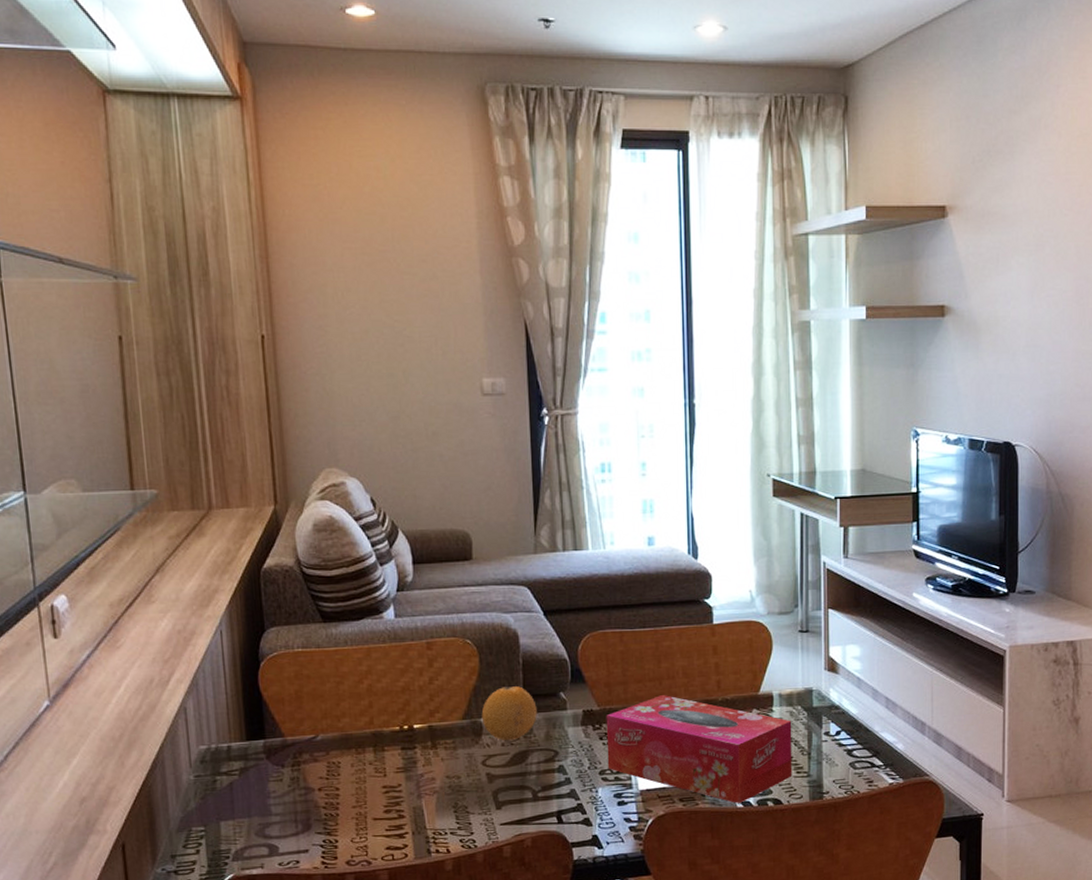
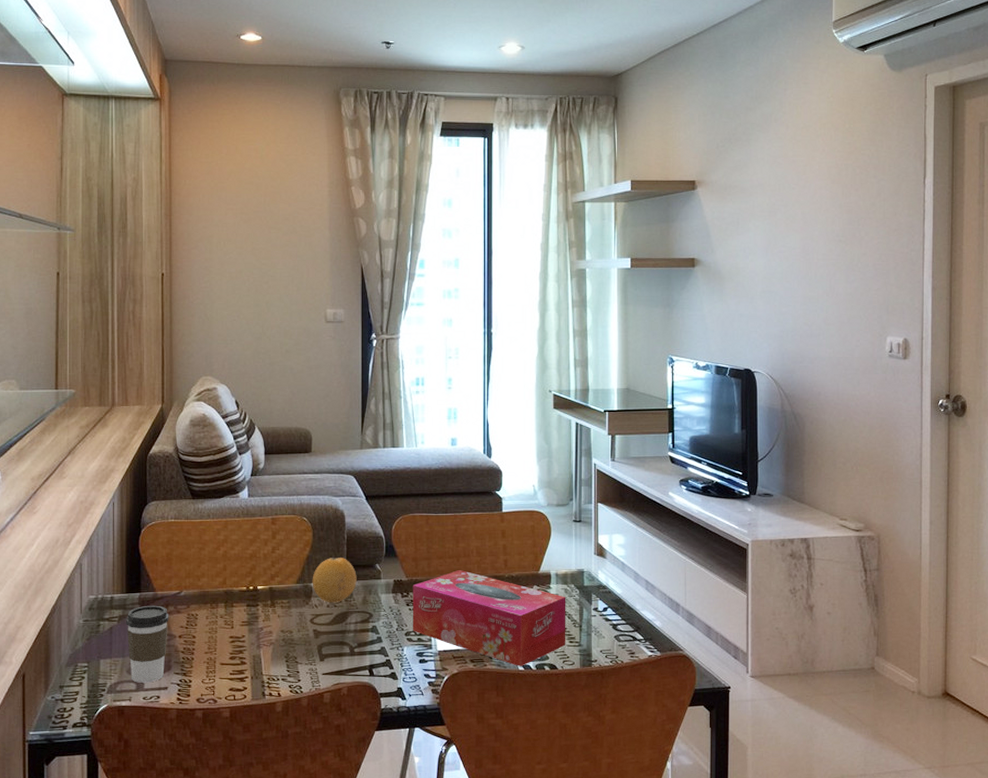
coffee cup: none [249,753,304,847] -> present [126,605,169,683]

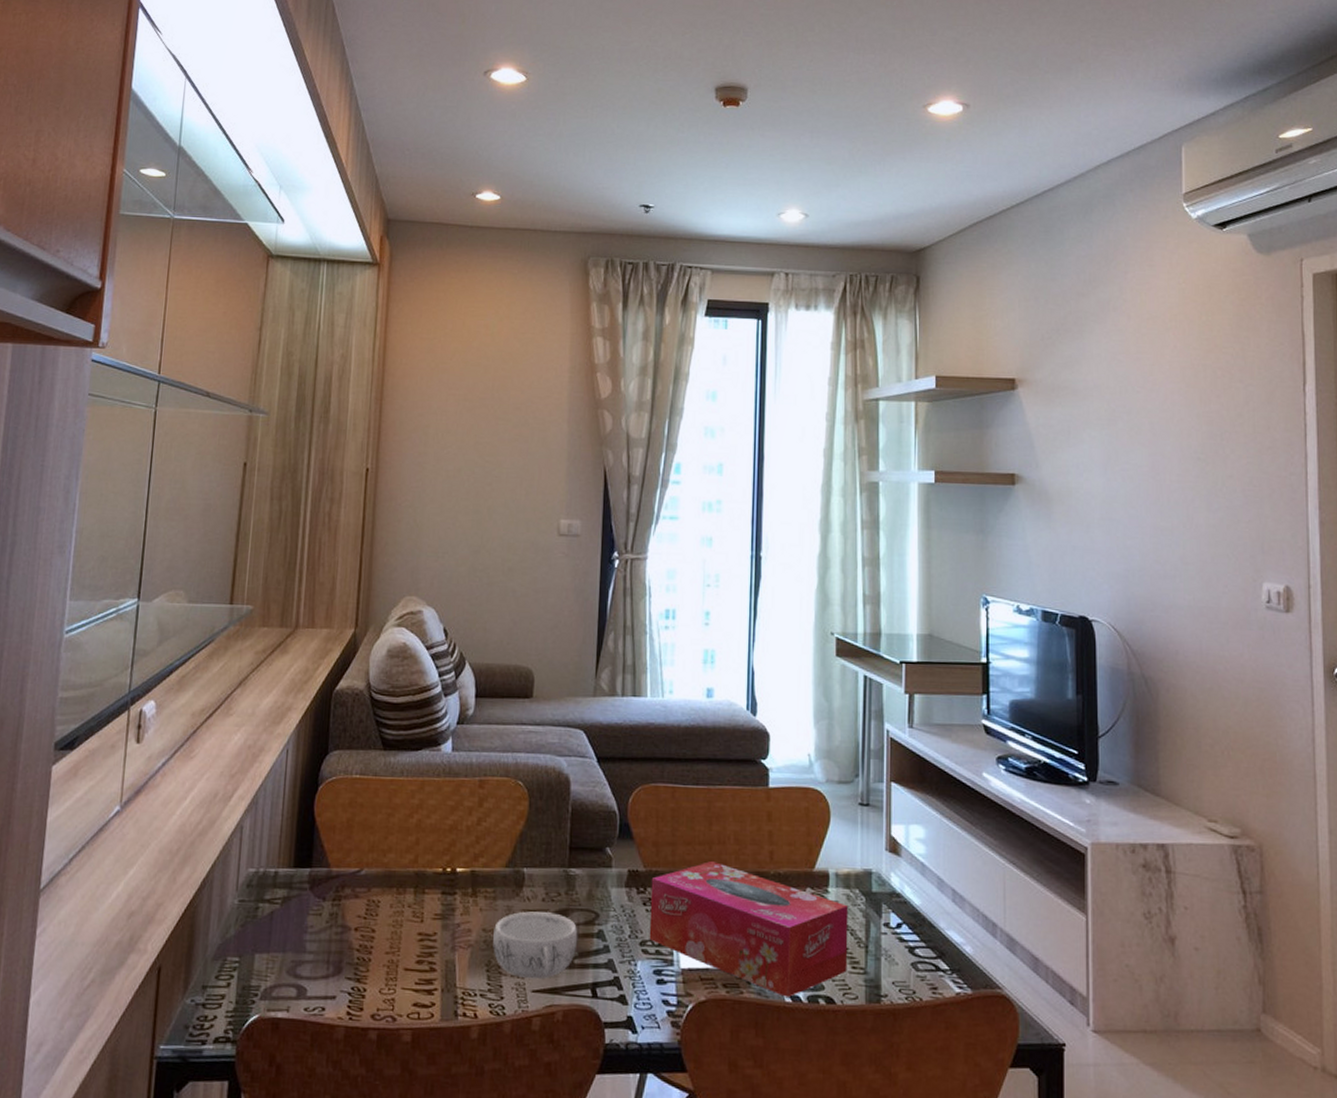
coffee cup: present [126,605,169,683] -> none [290,885,345,989]
decorative bowl: none [290,615,357,665] -> present [493,911,578,979]
fruit: present [312,558,357,603] -> none [525,836,582,896]

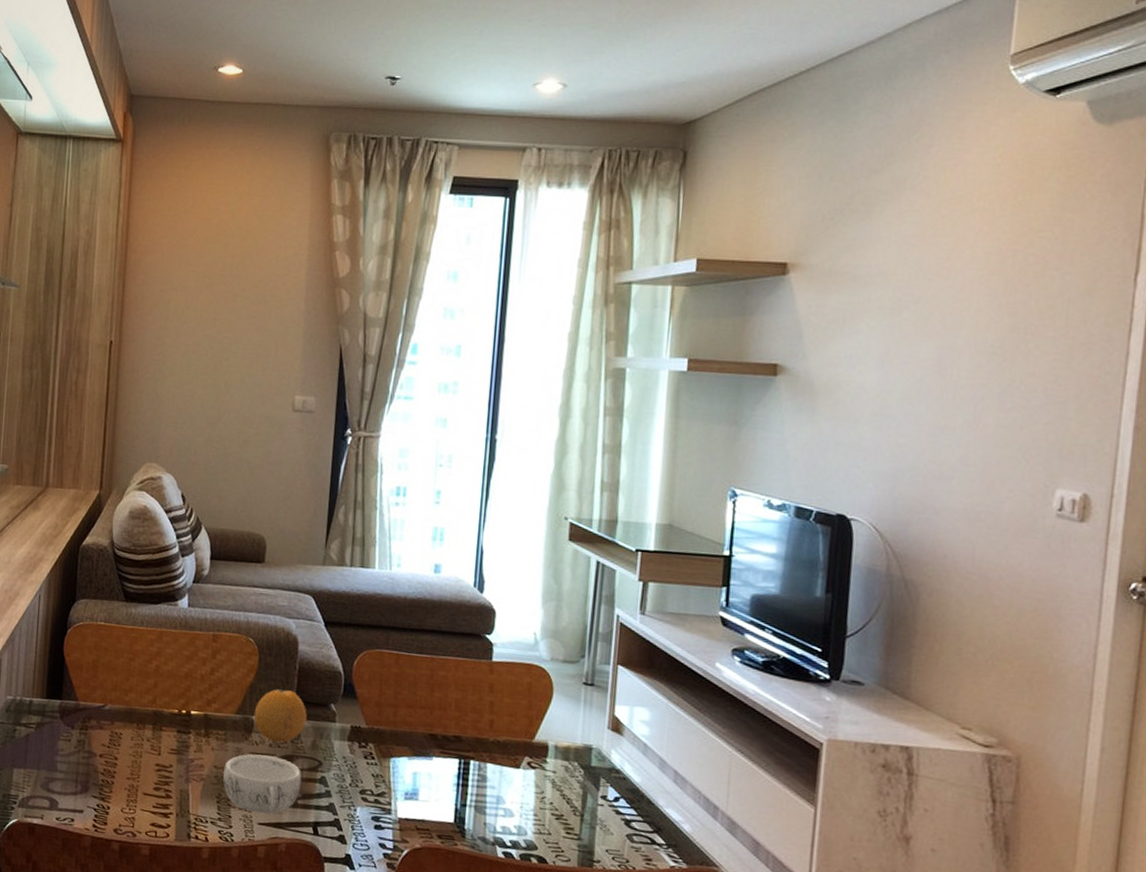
fruit: none [525,836,582,896] -> present [253,689,307,743]
tissue box: present [649,861,849,997] -> none [368,724,566,853]

